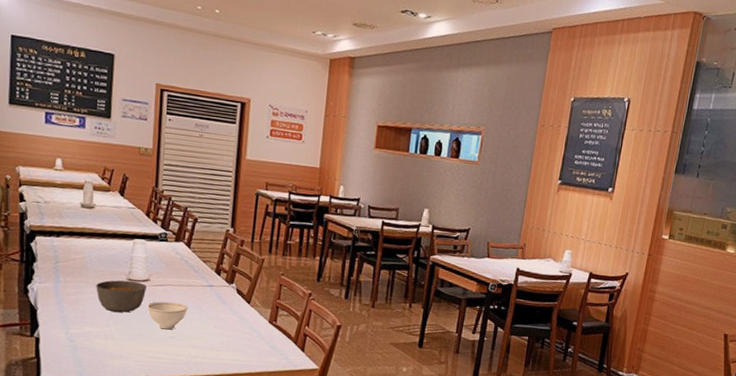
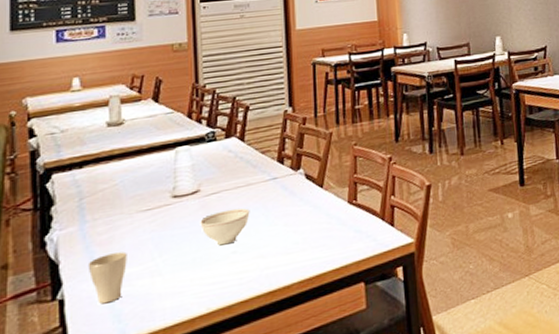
cup: none [58,311,89,350] -> present [88,251,127,305]
soup bowl: present [96,280,148,313] -> none [133,196,198,241]

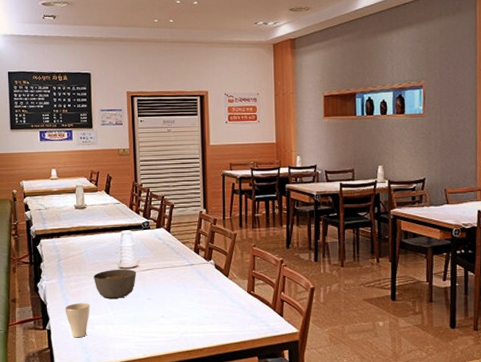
soup bowl: none [133,196,198,241] -> present [93,269,137,298]
bowl: present [200,208,250,246] -> none [138,283,174,310]

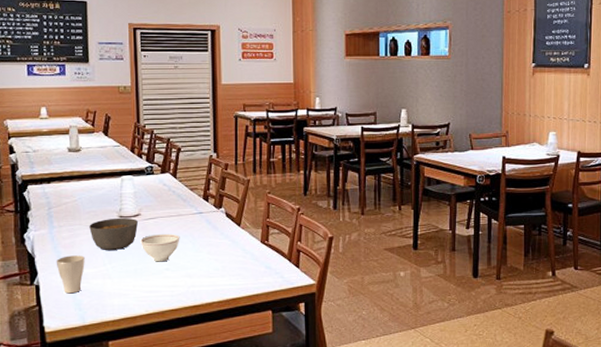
bowl: none [138,283,174,310] -> present [140,233,180,262]

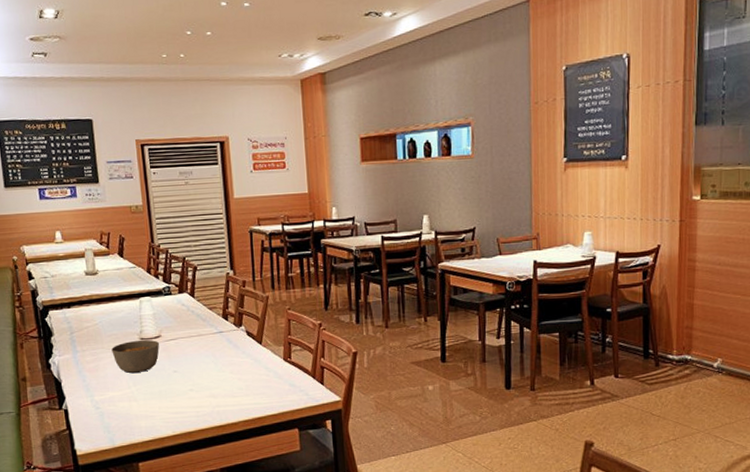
cup: present [56,255,85,294] -> none [82,379,111,417]
bowl: present [140,233,180,262] -> none [163,354,202,383]

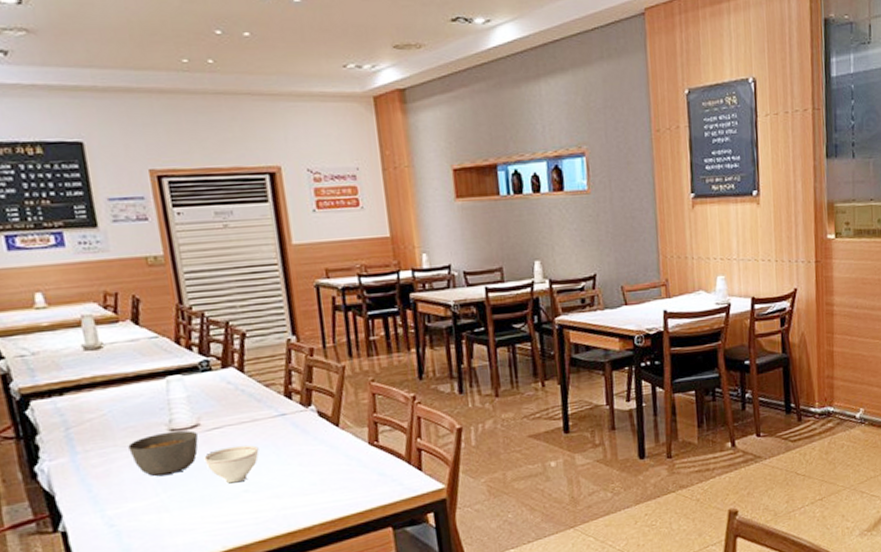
bowl: none [163,354,202,383] -> present [204,444,259,484]

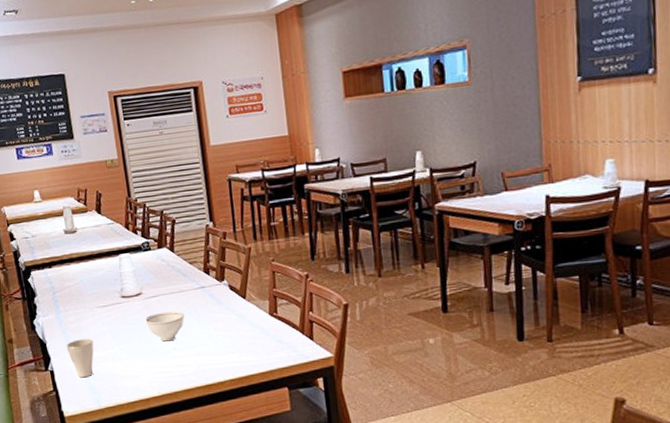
cup: none [86,485,130,538] -> present [66,338,94,378]
soup bowl: present [128,430,199,476] -> none [93,297,141,332]

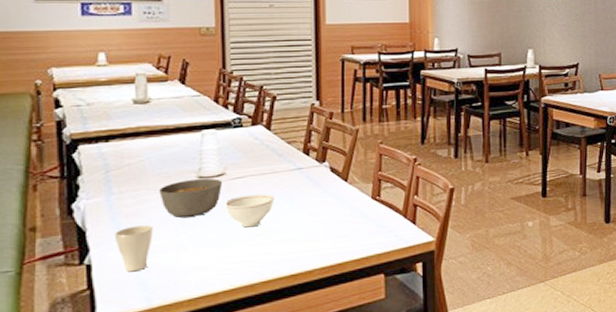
soup bowl: none [93,297,141,332] -> present [159,178,223,218]

